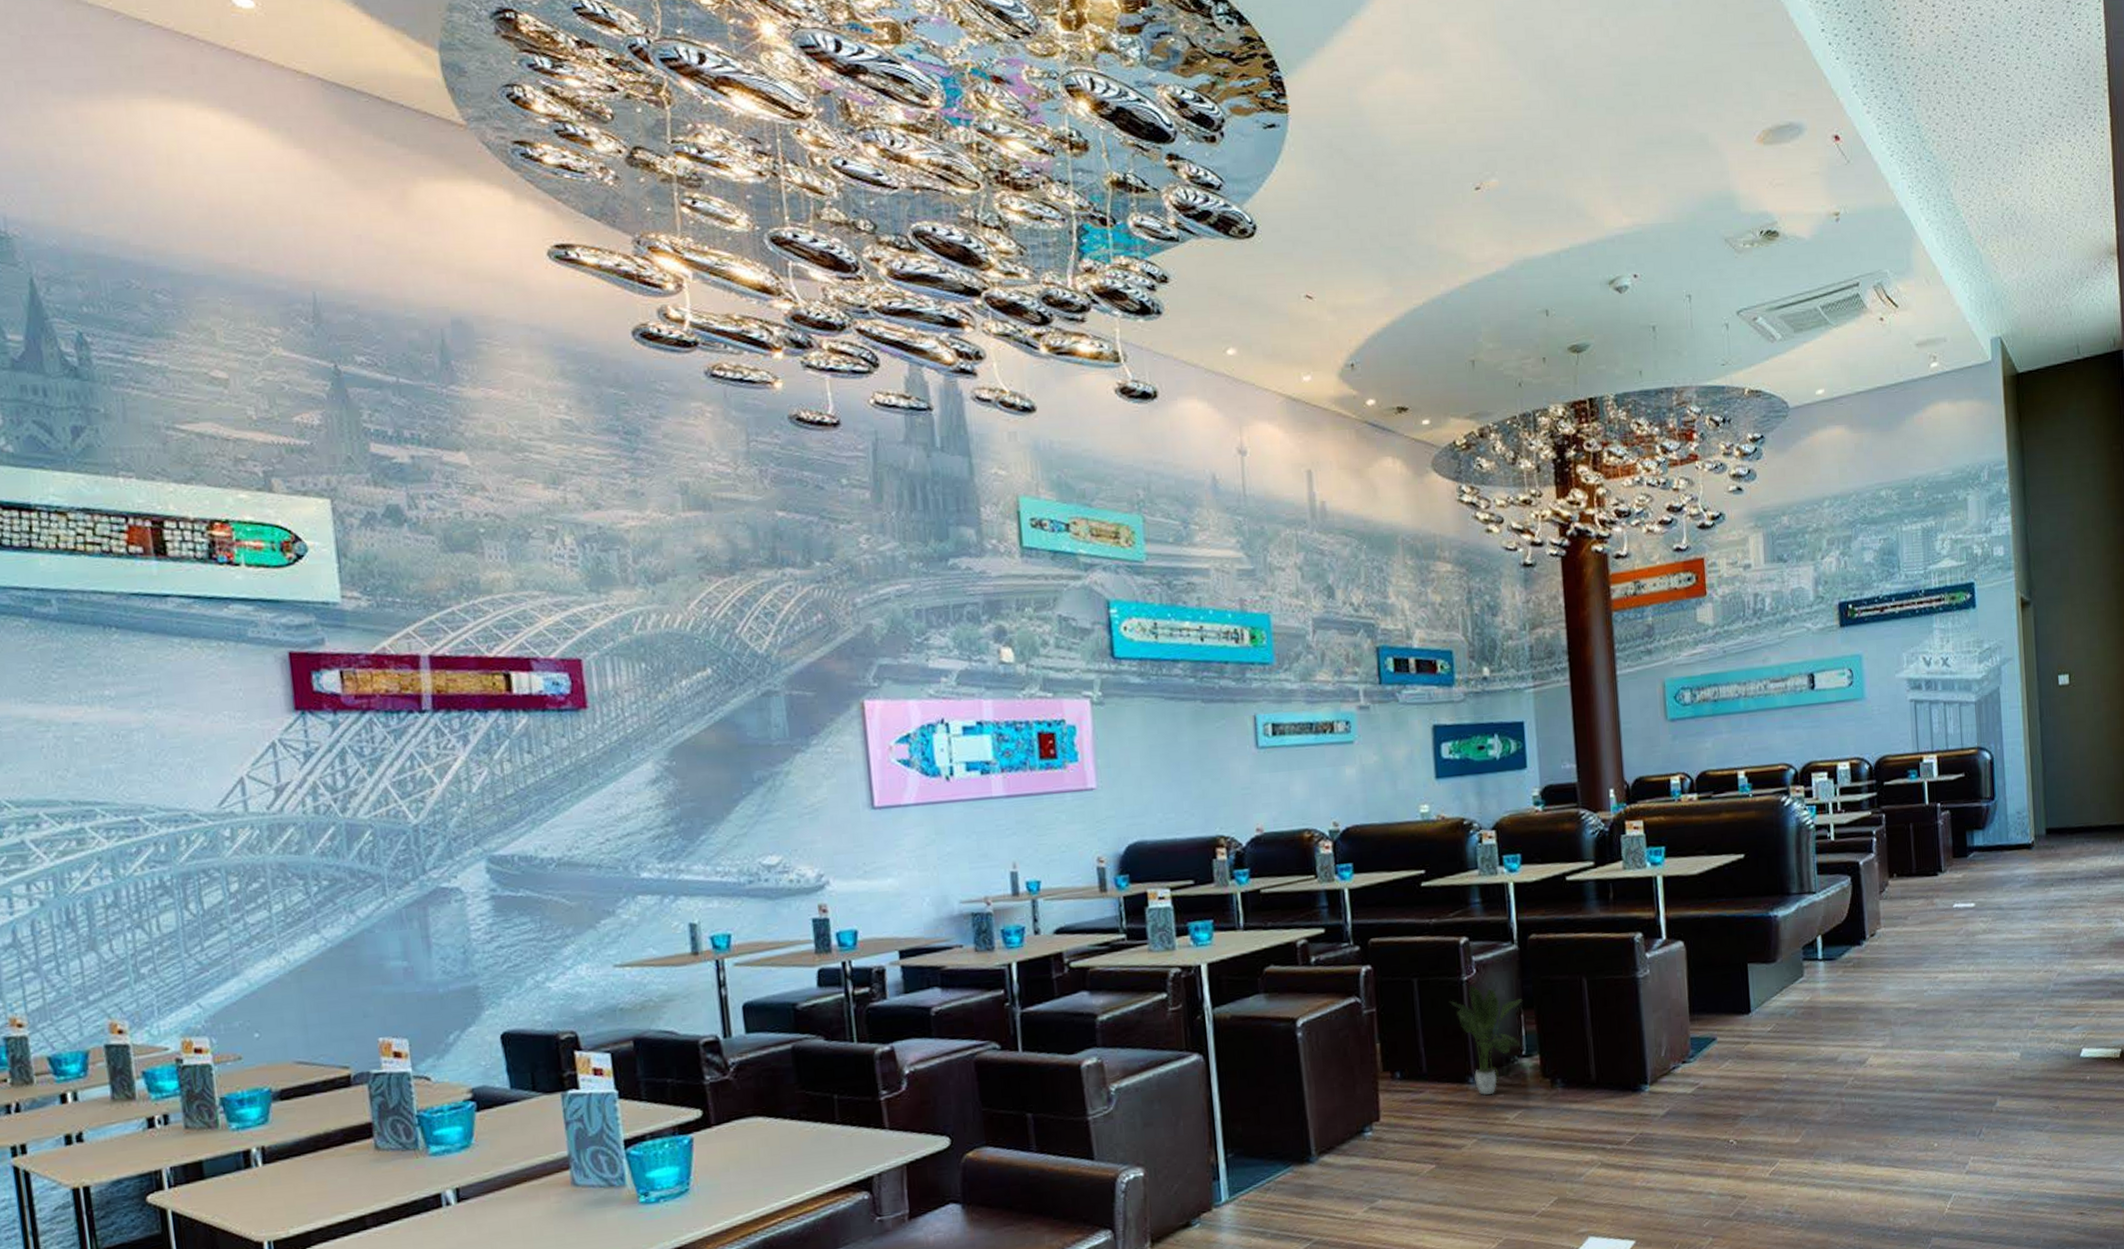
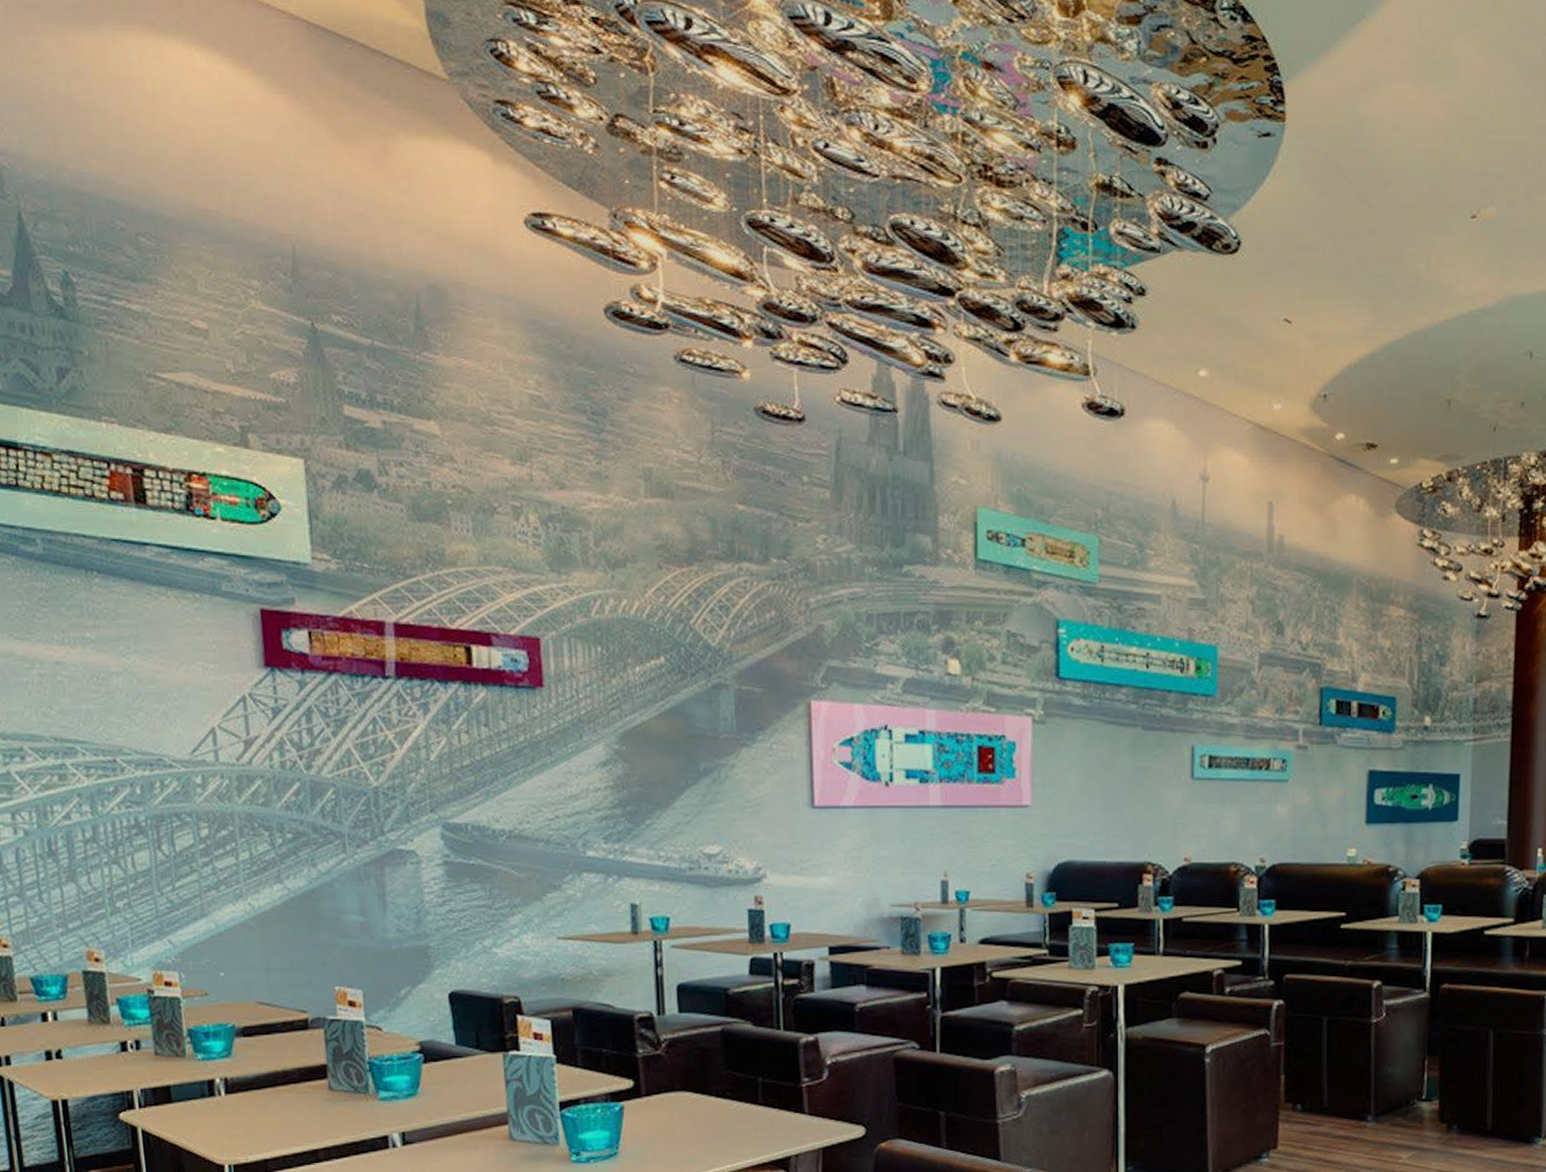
potted plant: present [1449,986,1523,1095] -> none [1356,1028,1429,1134]

